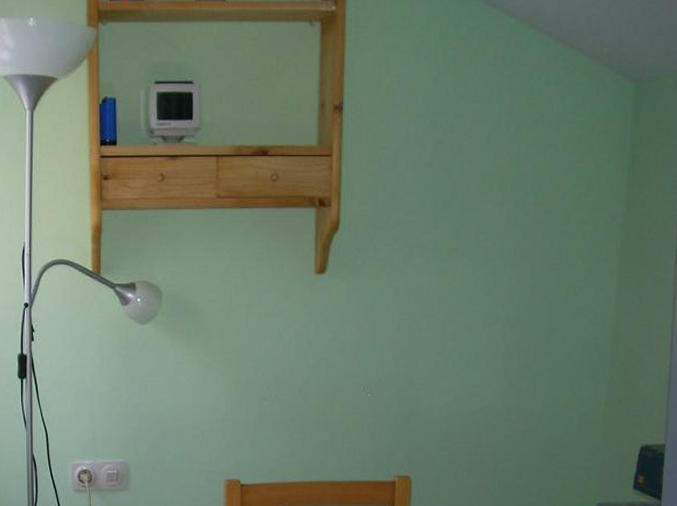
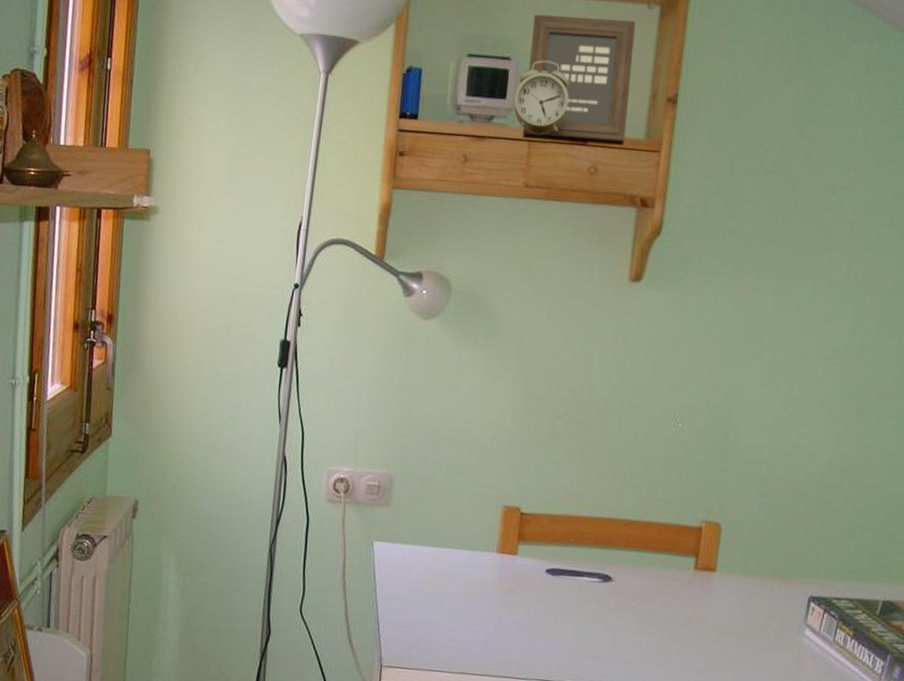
alarm clock: none [199,81,248,149] -> present [513,60,570,134]
picture frame: none [210,38,301,155] -> present [522,14,636,146]

